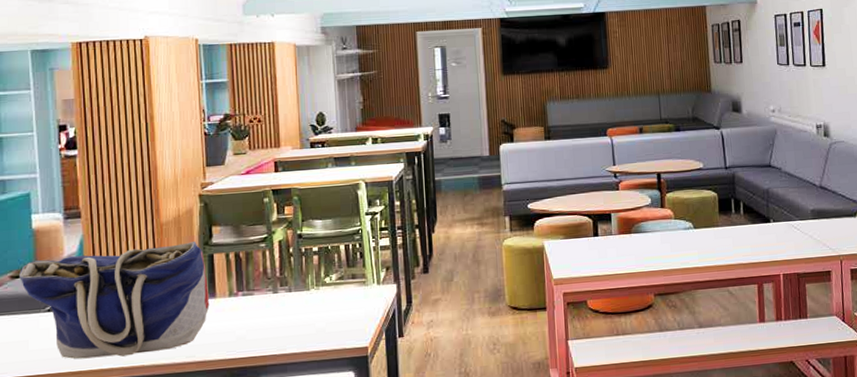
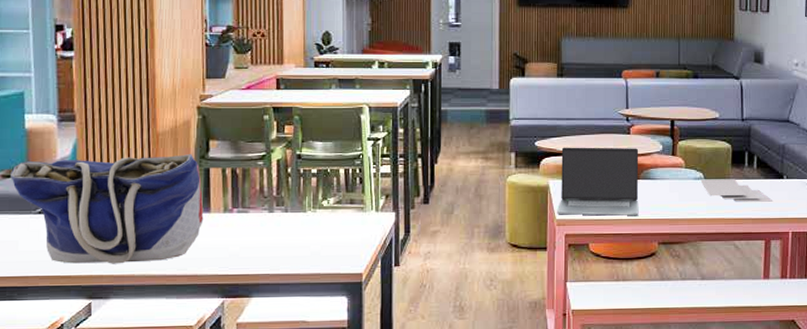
laptop: none [554,203,633,274] -> present [557,147,639,216]
papers: none [690,226,761,249] -> present [700,179,772,202]

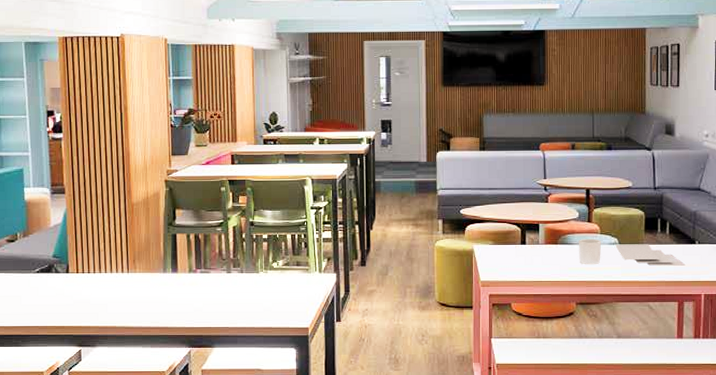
tote bag: present [11,154,204,264] -> none [14,222,172,317]
laptop: present [557,147,639,216] -> none [482,214,557,278]
mug: none [661,173,685,202] -> present [578,239,601,265]

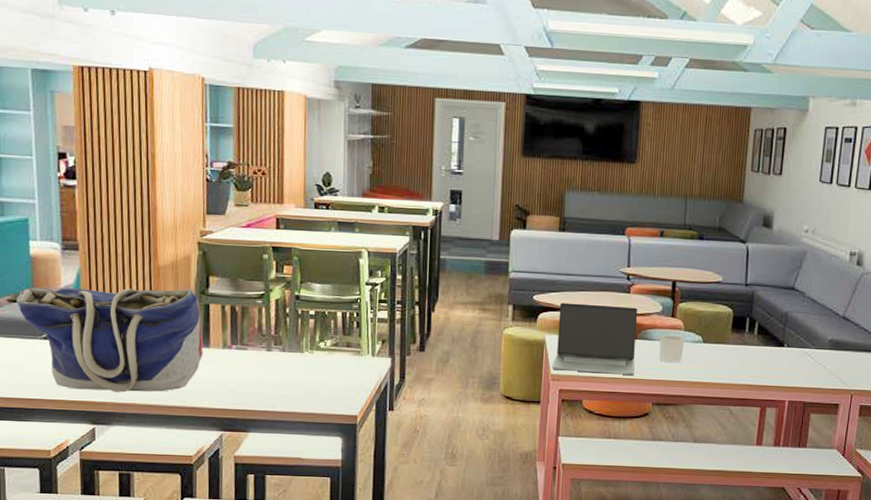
tote bag: none [14,222,172,317] -> present [17,287,203,393]
laptop: none [482,214,557,278] -> present [552,302,638,375]
papers: present [615,244,685,266] -> none [699,342,771,369]

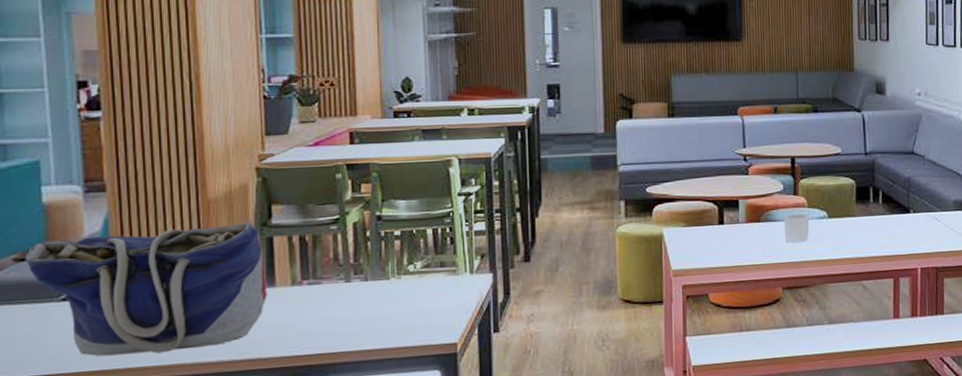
laptop: present [552,302,638,375] -> none [673,189,761,265]

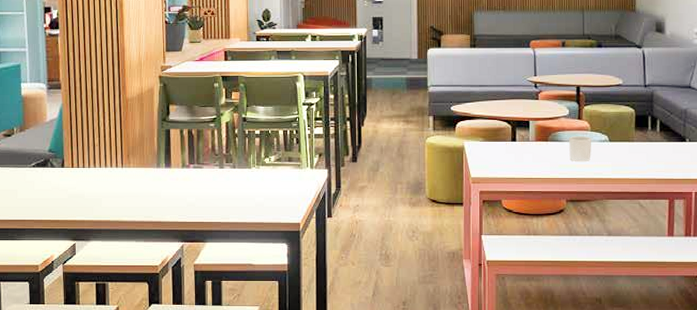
tote bag: present [26,222,268,356] -> none [11,117,166,211]

